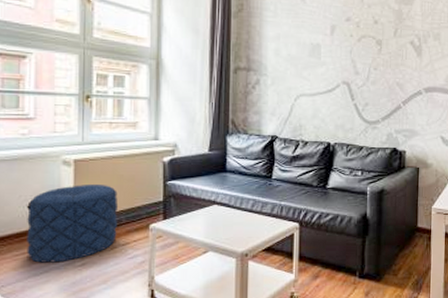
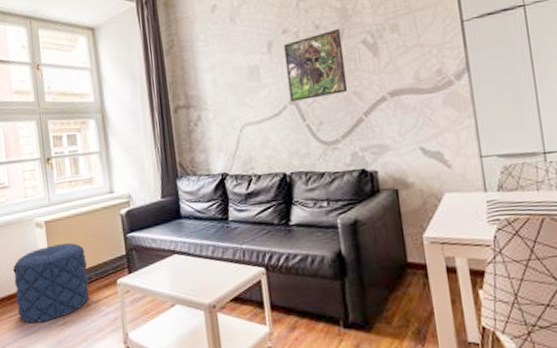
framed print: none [343,27,395,83] -> present [283,28,348,102]

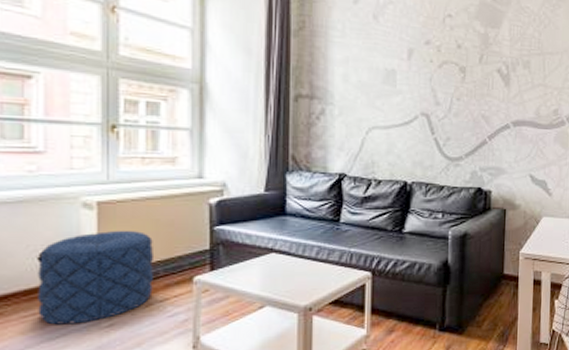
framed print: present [283,28,348,102] -> none [422,52,480,115]

